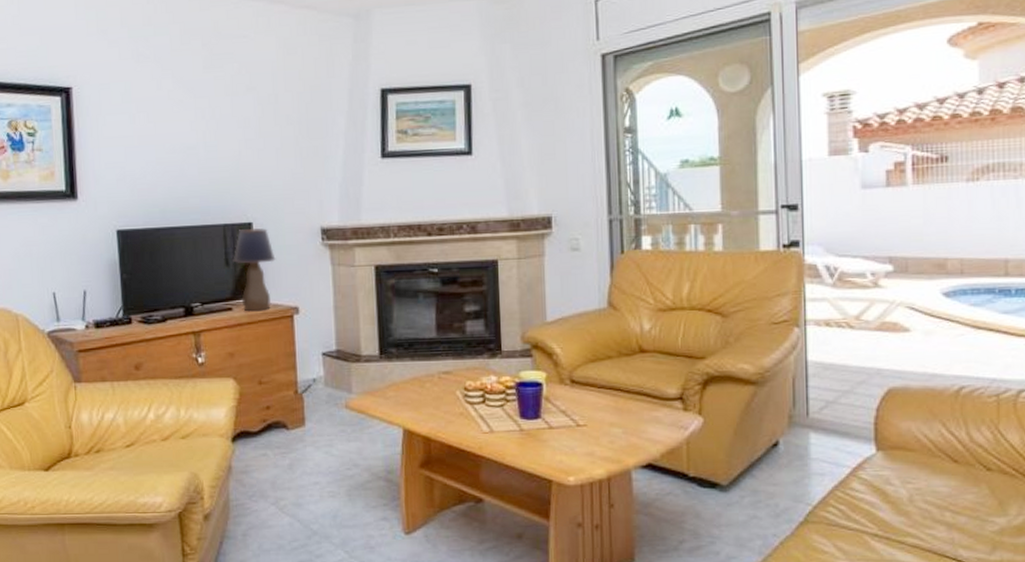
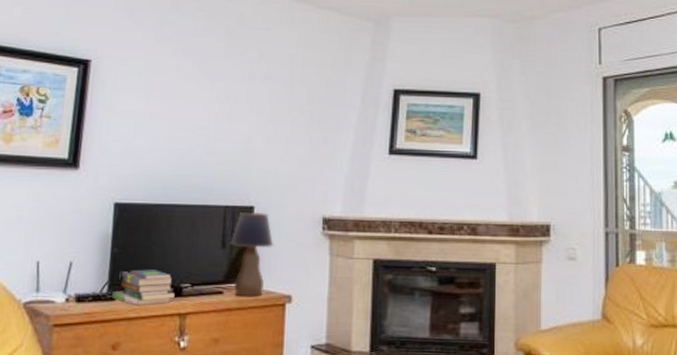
books: none [128,292,187,328] -> present [112,269,175,306]

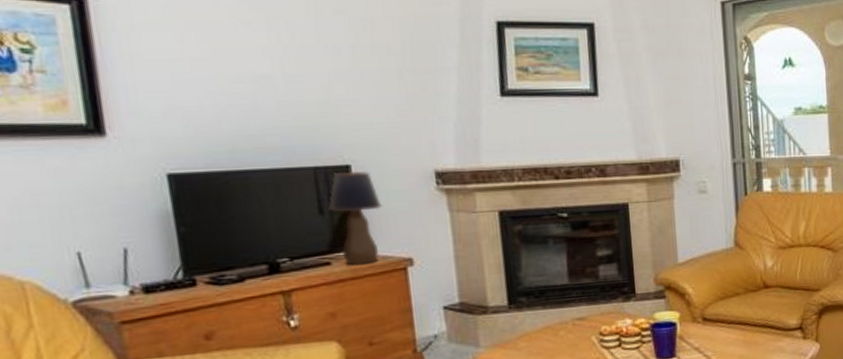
books: present [112,269,175,306] -> none [190,246,272,290]

